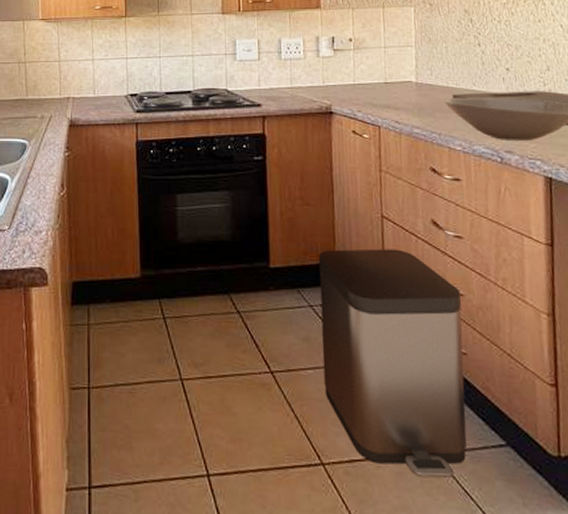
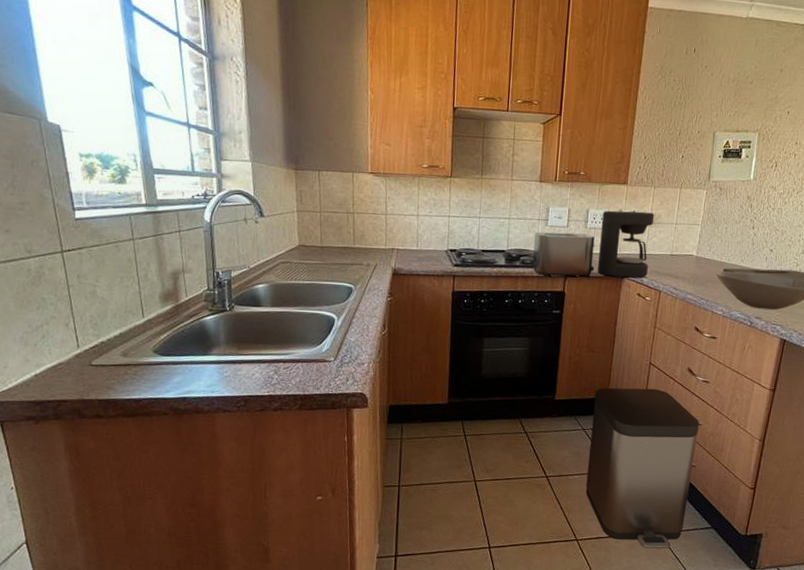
toaster: none [222,66,297,118] -> present [531,232,595,277]
coffee maker: none [297,37,361,113] -> present [597,210,655,278]

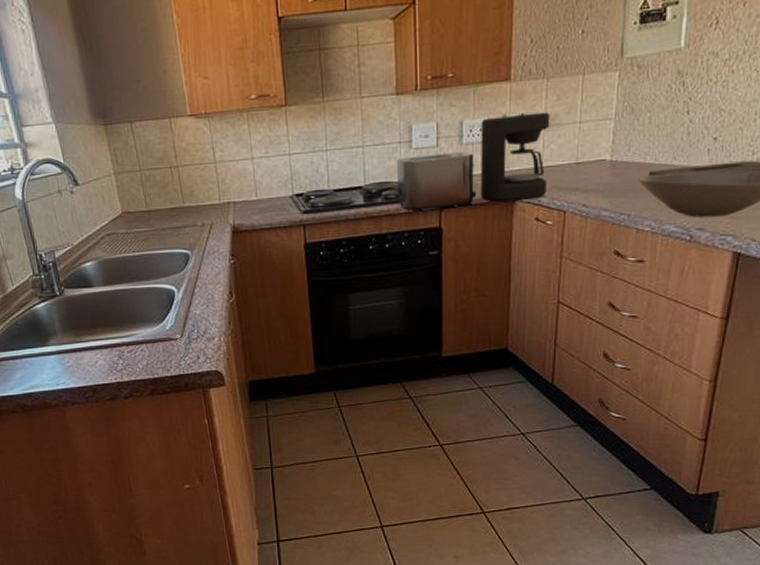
pedal bin: present [586,387,700,549] -> none [489,332,629,517]

